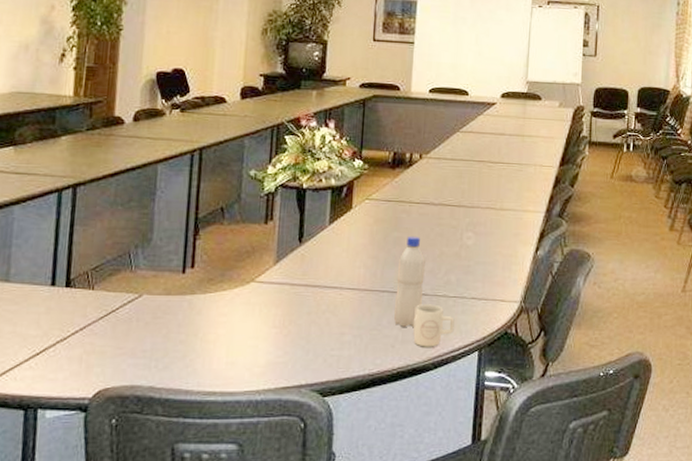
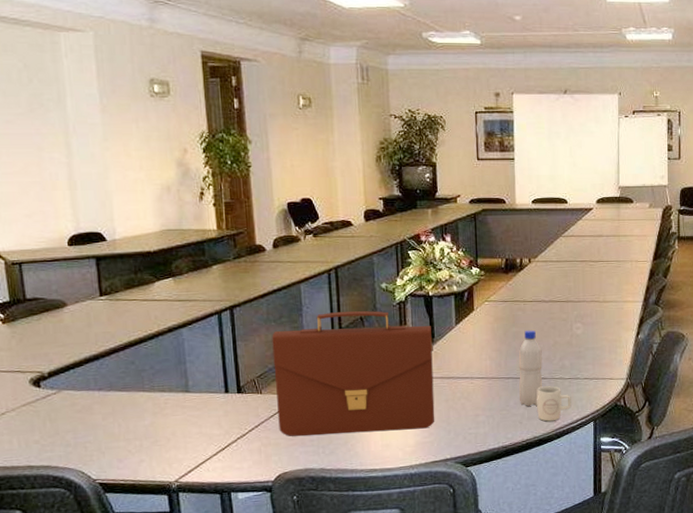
briefcase: none [107,199,301,346] -> present [272,310,435,436]

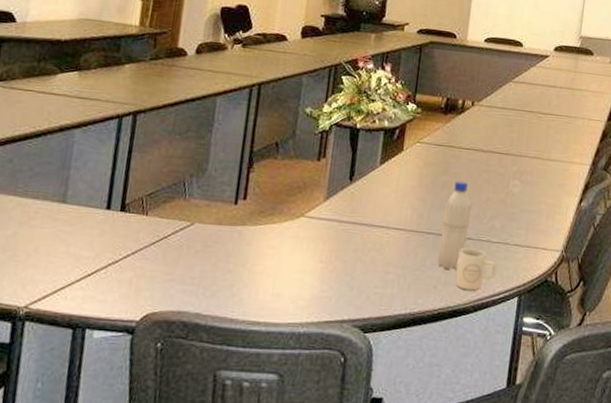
briefcase: present [272,310,435,436] -> none [158,132,352,281]

